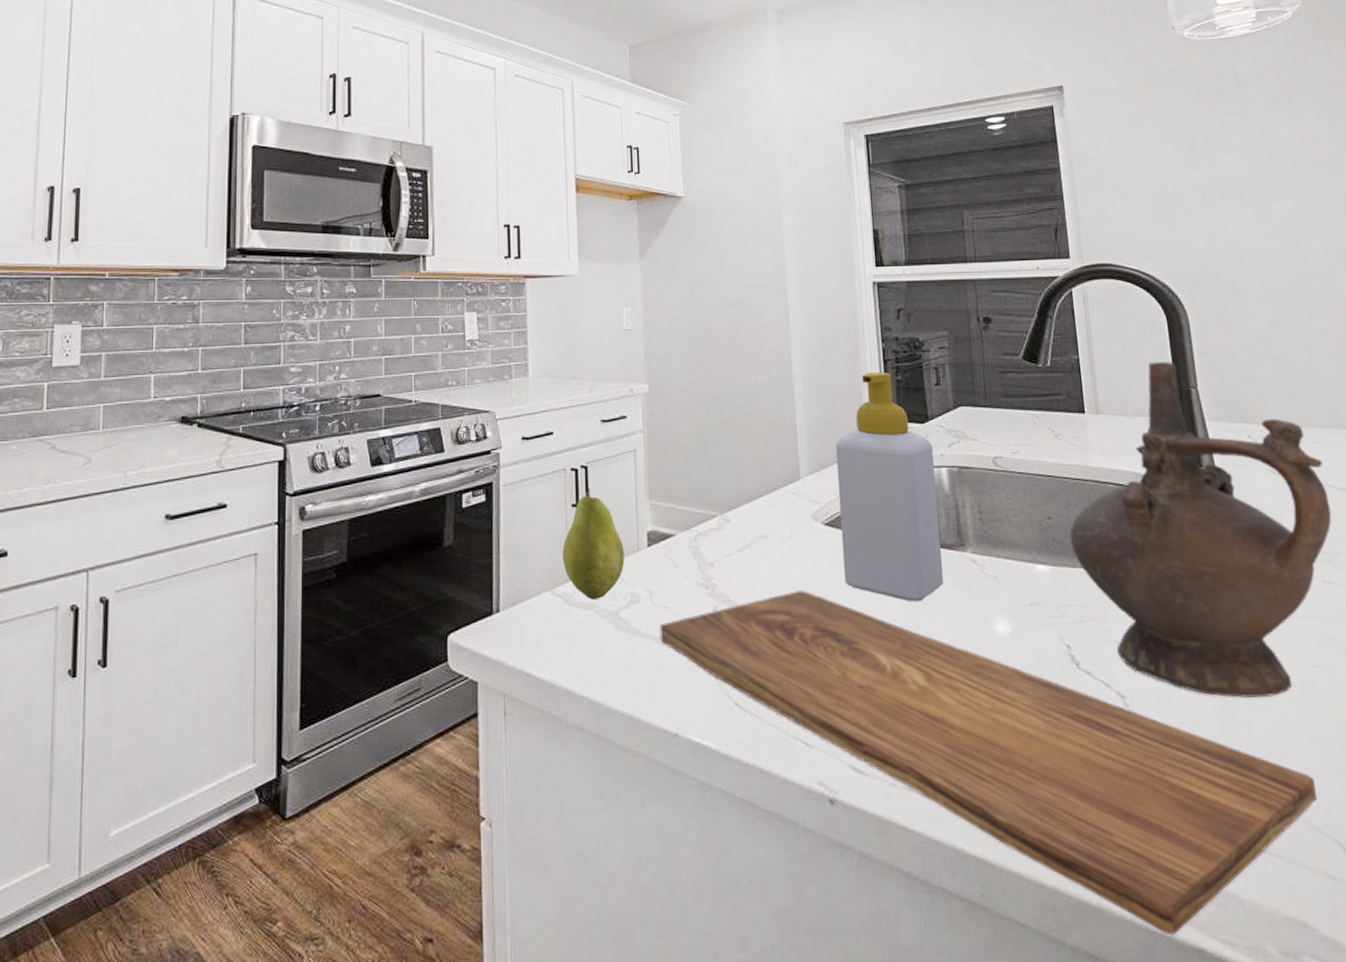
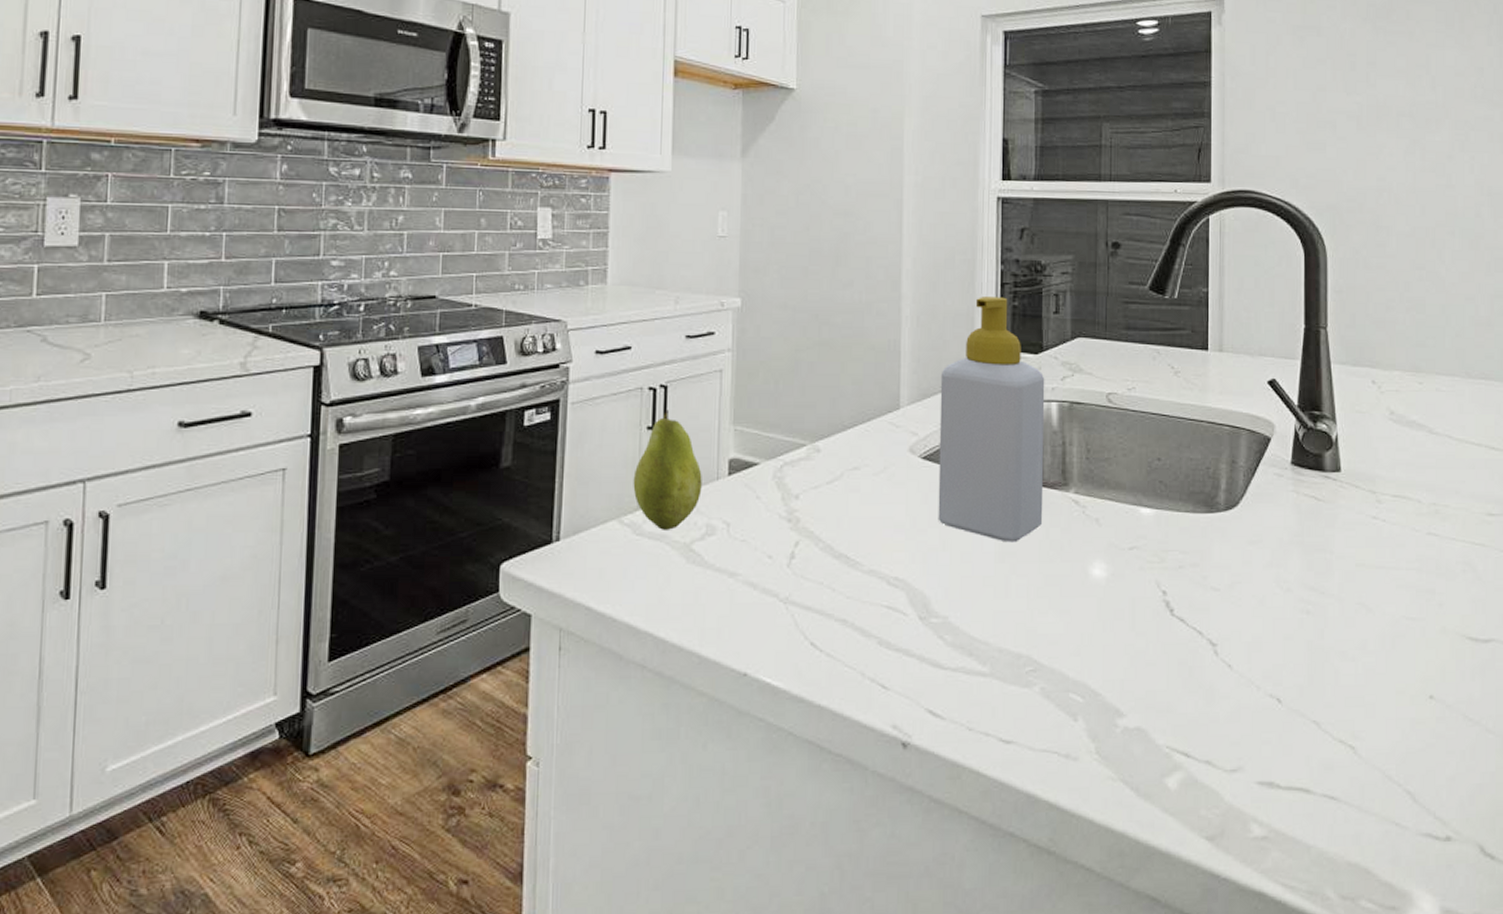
cutting board: present [659,590,1318,935] -> none [735,527,1394,880]
ceremonial vessel: present [1070,361,1332,698] -> none [1178,298,1445,648]

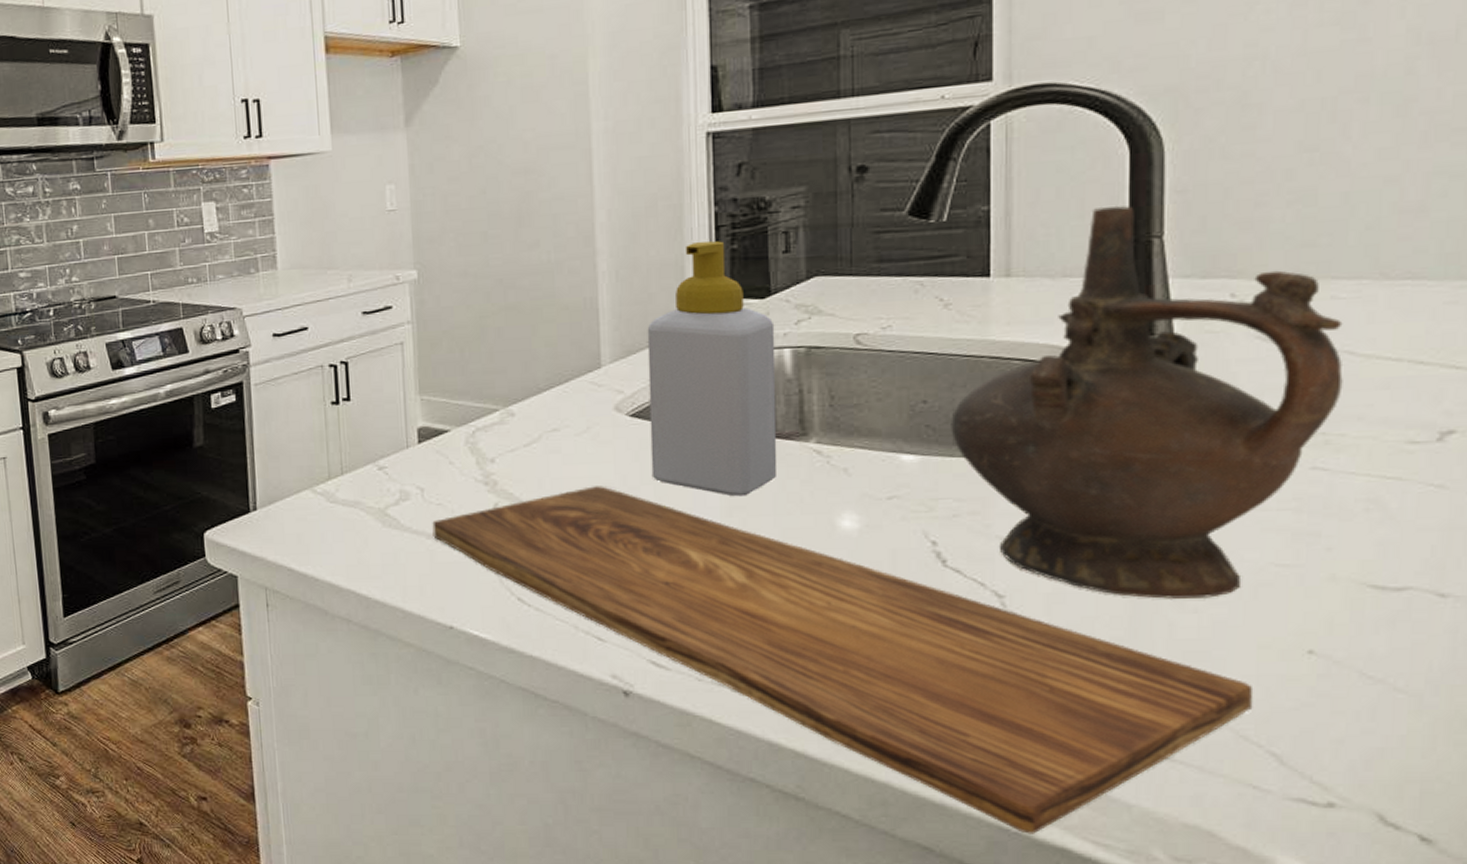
fruit: present [633,409,702,530] -> none [322,384,392,497]
cutting board: none [735,527,1394,880] -> present [432,486,1254,834]
ceremonial vessel: none [1178,298,1445,648] -> present [951,205,1344,599]

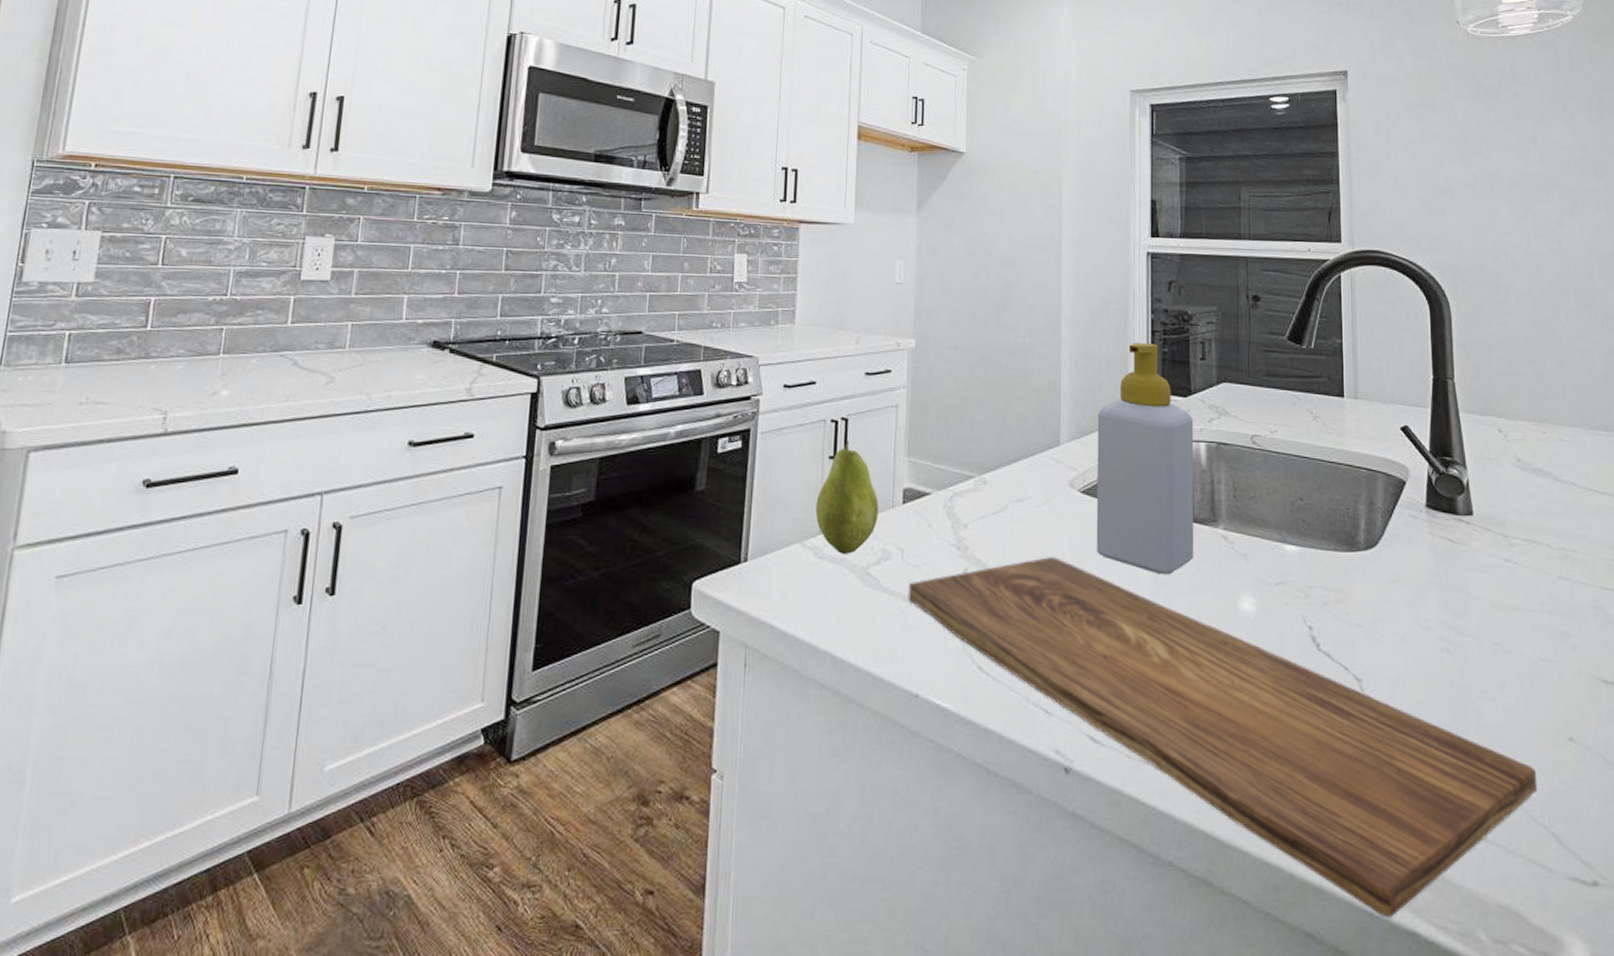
fruit: none [322,384,392,497] -> present [815,441,879,554]
ceremonial vessel: present [951,205,1344,599] -> none [1320,350,1572,688]

